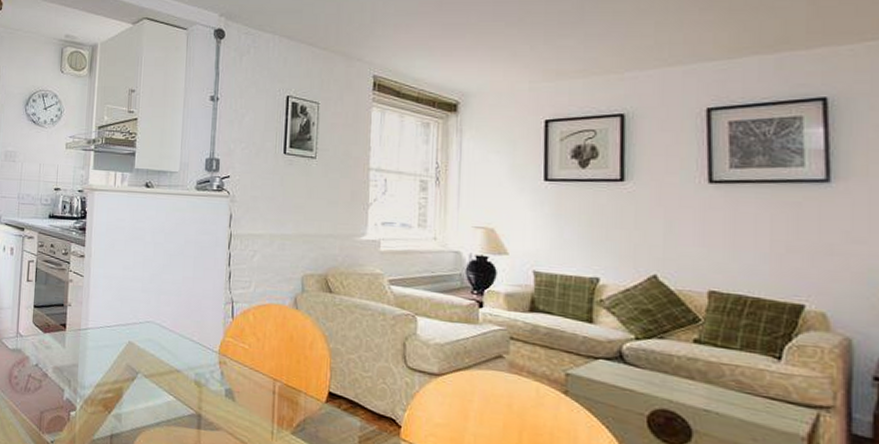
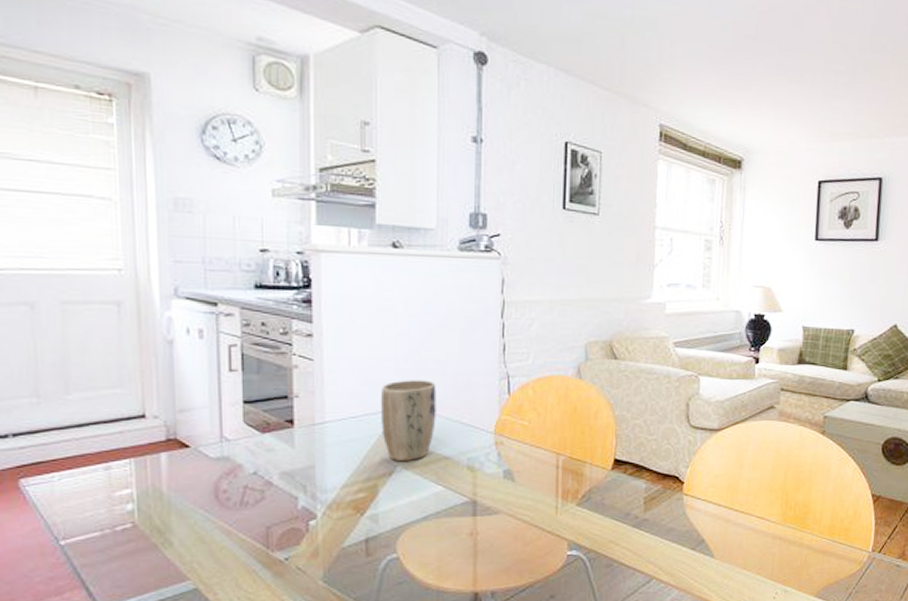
plant pot: none [128,298,173,370] -> present [381,380,437,461]

